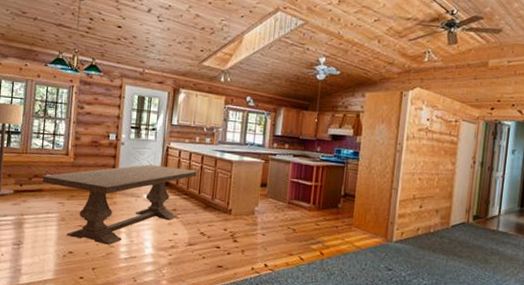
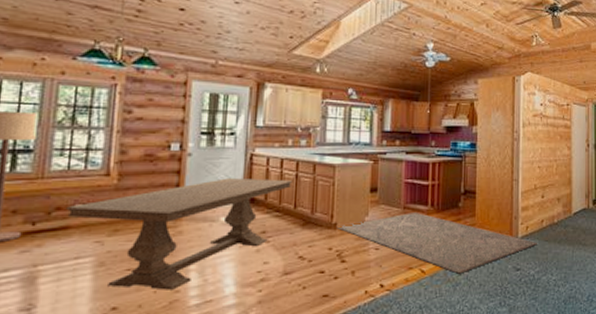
rug: none [231,207,411,266] -> present [336,213,537,274]

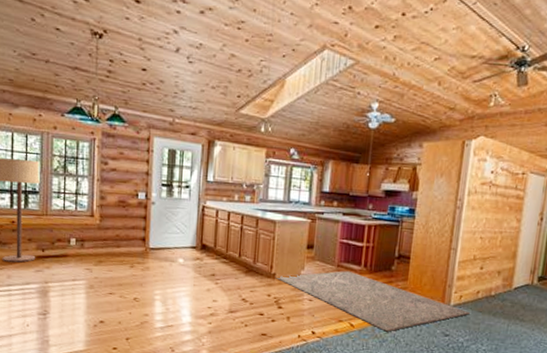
dining table: present [66,178,293,290] -> none [64,226,238,314]

